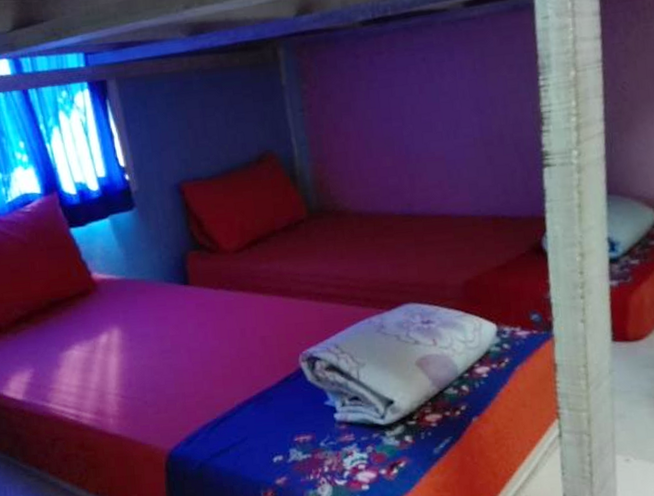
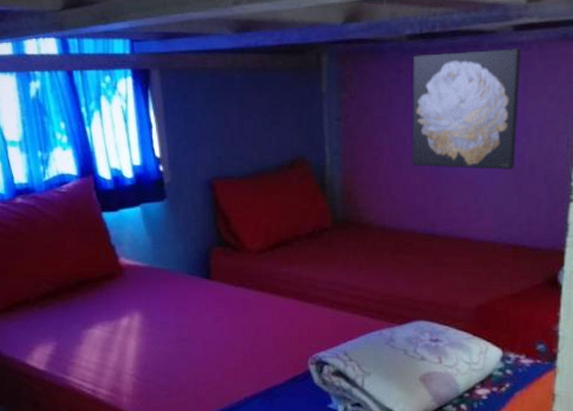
wall art: none [369,23,483,149] -> present [412,48,522,170]

